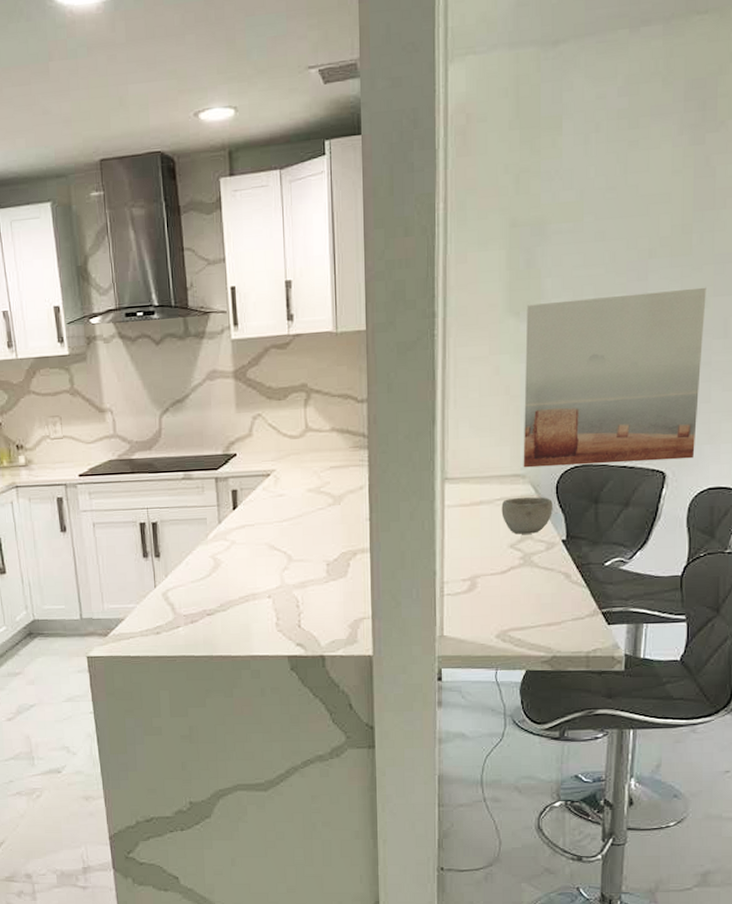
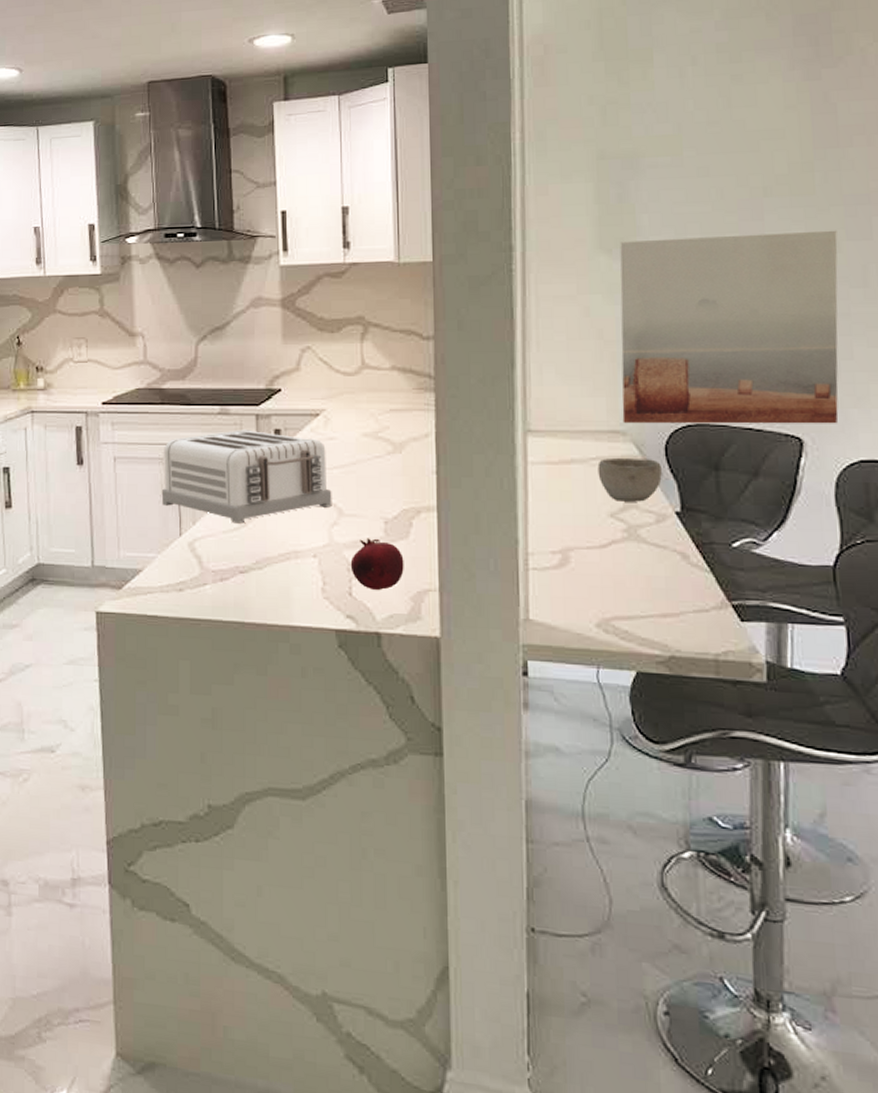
toaster: none [136,492,283,574] -> present [161,430,332,524]
fruit: none [299,578,343,621] -> present [350,538,404,590]

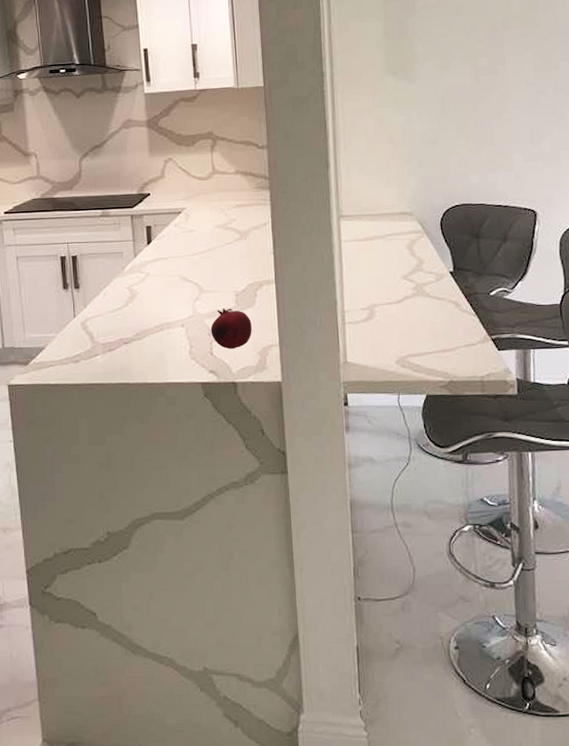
toaster: present [161,430,332,524] -> none [57,228,195,304]
bowl: present [597,457,662,502] -> none [392,232,439,267]
wall art: present [620,230,839,424] -> none [402,53,560,207]

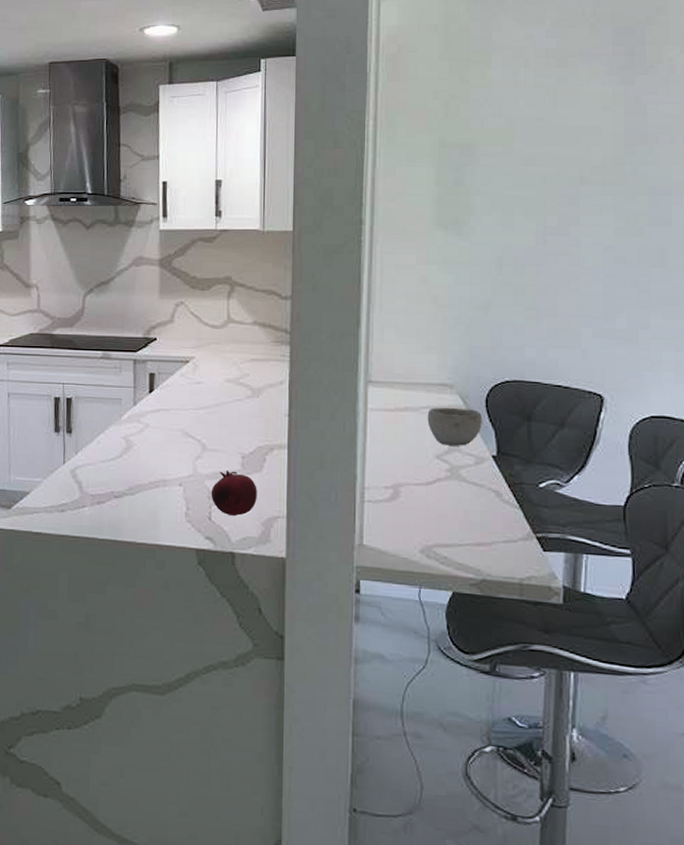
bowl: none [392,232,439,267] -> present [427,407,482,446]

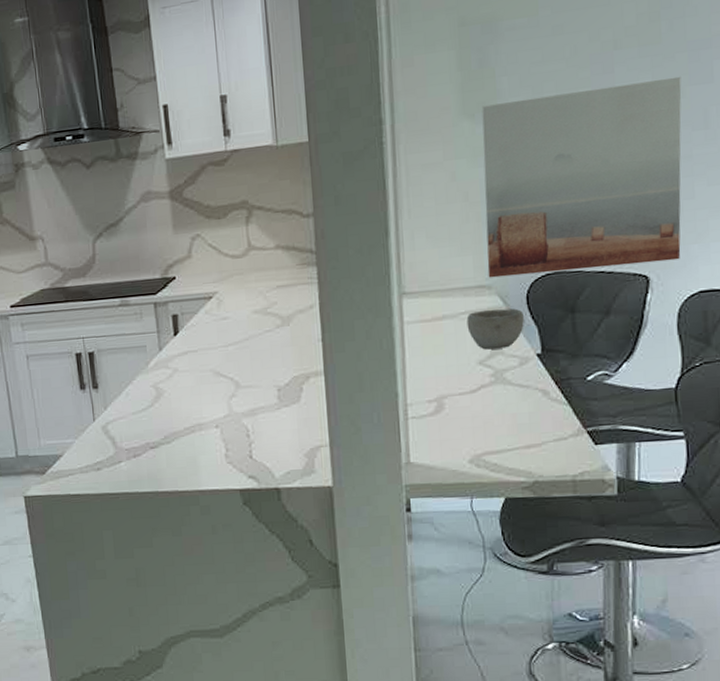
fruit: present [211,470,257,516] -> none [249,405,298,451]
wall art: none [450,216,641,384] -> present [481,76,682,278]

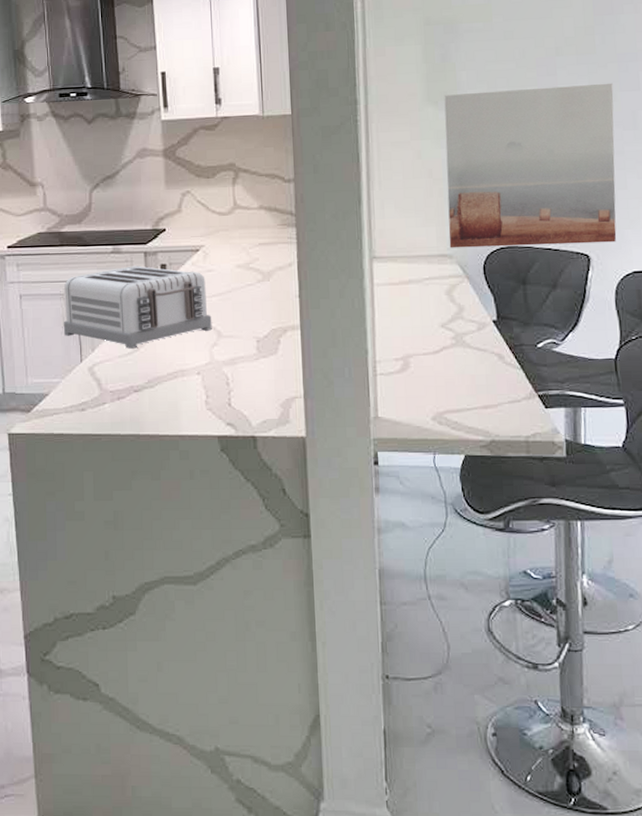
toaster: none [72,317,230,405] -> present [63,266,212,349]
bowl: present [466,308,524,350] -> none [430,276,482,314]

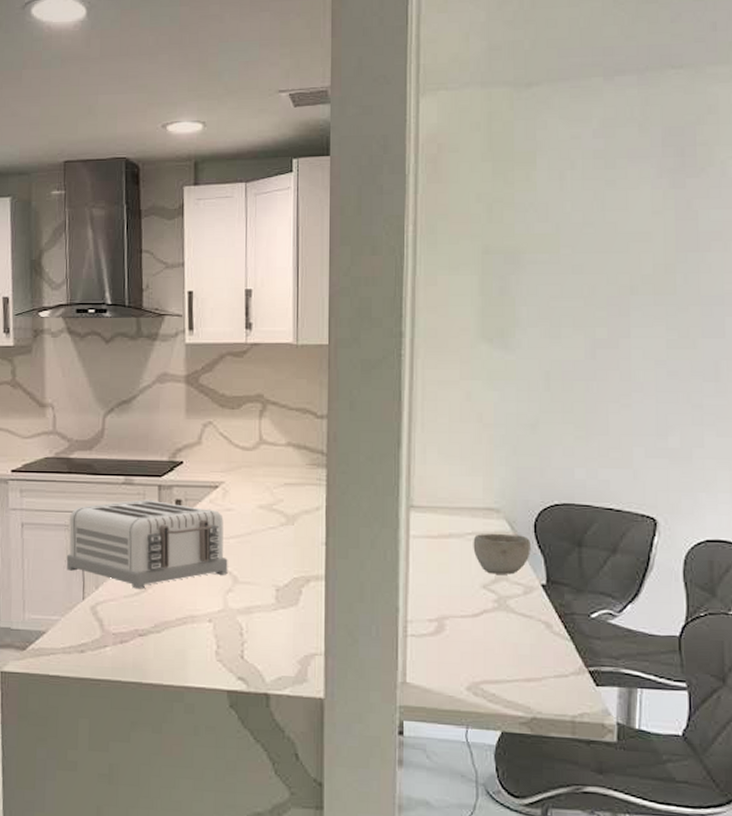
bowl: none [430,276,482,314] -> present [473,533,530,575]
wall art: present [444,83,617,248] -> none [497,328,694,506]

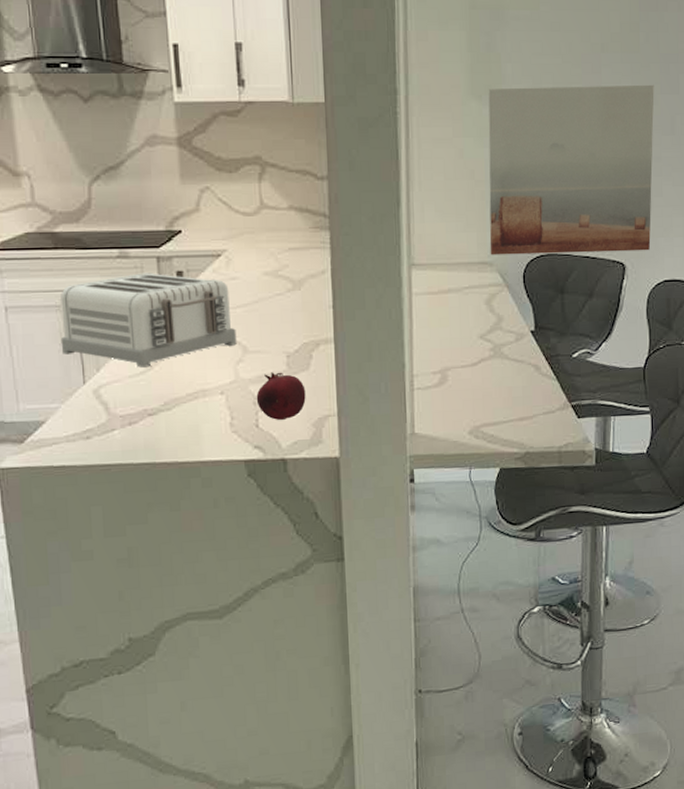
fruit: none [243,604,293,654] -> present [256,372,306,420]
bowl: present [473,533,530,575] -> none [470,285,521,325]
wall art: none [497,328,694,506] -> present [488,84,654,255]

